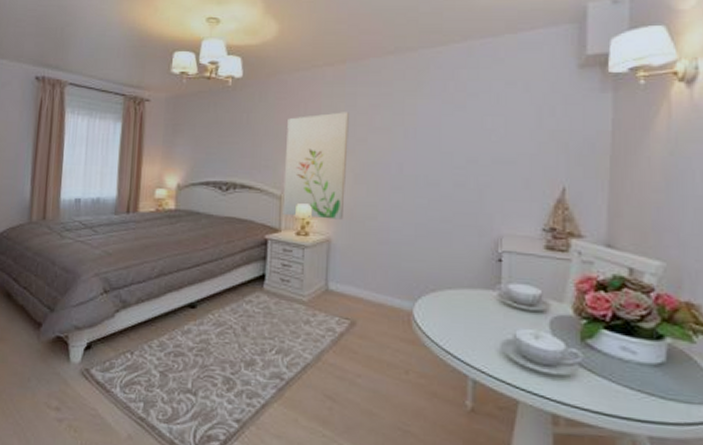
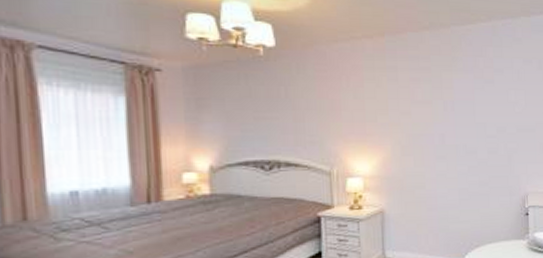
wall art: present [282,112,349,220] -> none [330,85,394,191]

